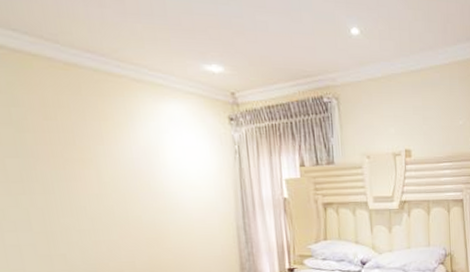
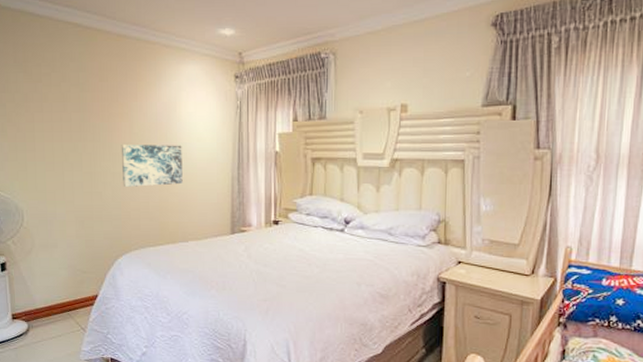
wall art: none [86,194,177,246] -> present [121,145,183,187]

